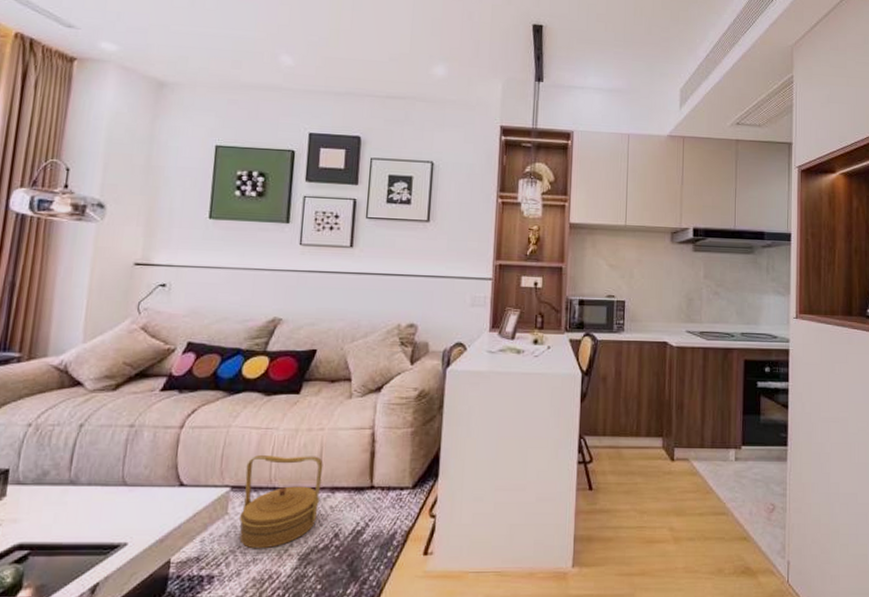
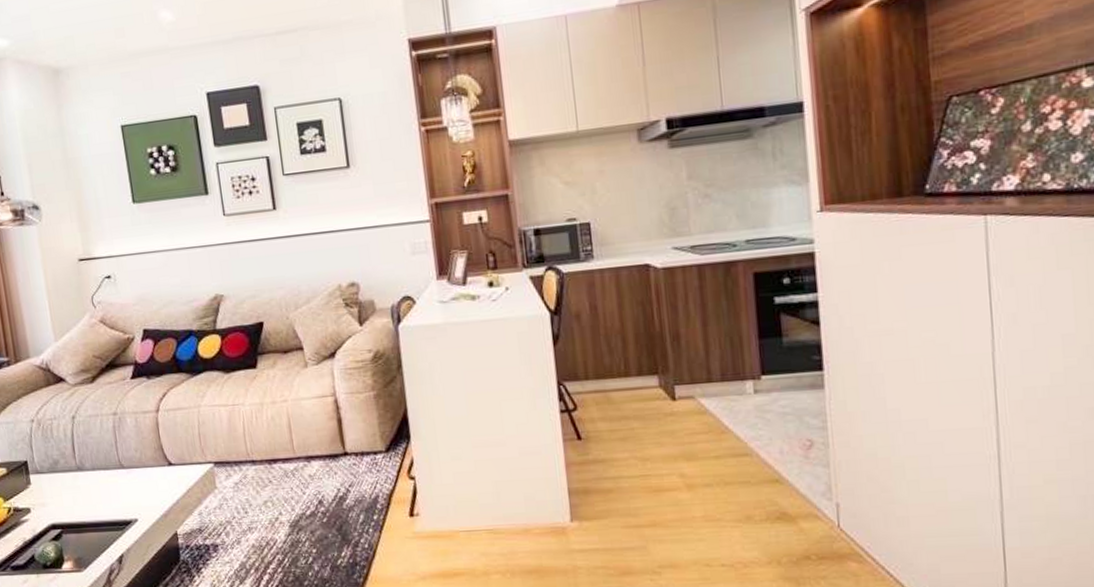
basket: present [239,455,323,549] -> none [223,427,299,519]

